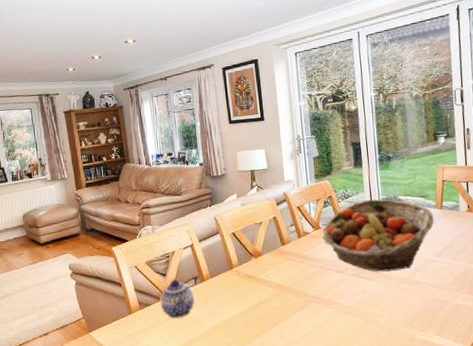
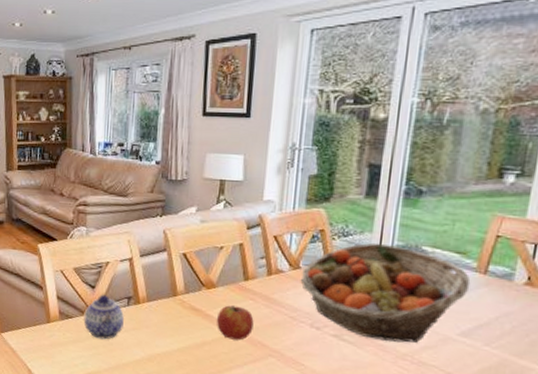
apple: none [267,267,296,295] -> present [217,305,254,341]

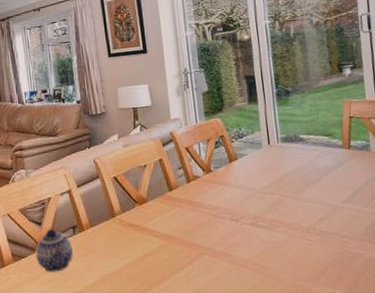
apple: present [217,305,254,341] -> none [153,215,185,246]
fruit basket: present [300,243,471,343] -> none [214,138,342,220]

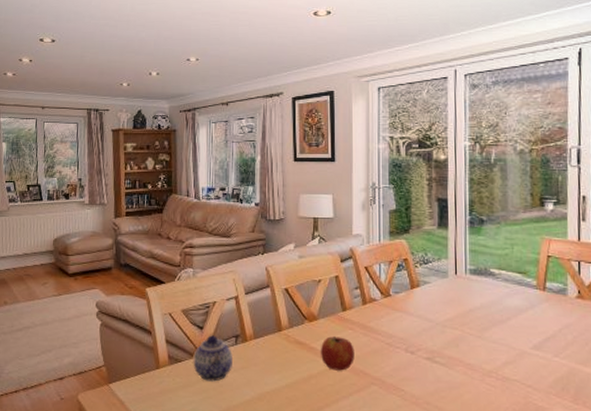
apple: none [153,215,185,246] -> present [321,336,355,371]

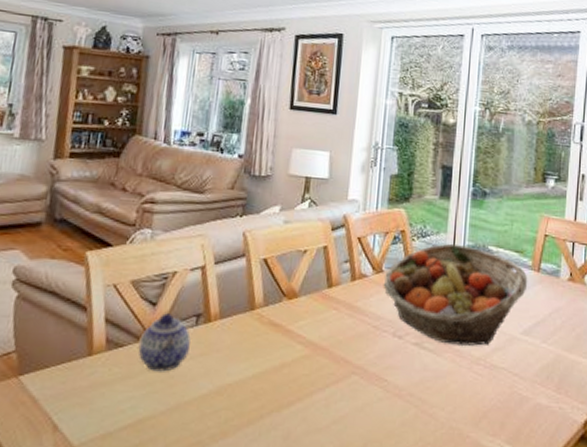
apple: present [321,336,355,371] -> none [298,317,337,358]
fruit basket: none [392,268,534,360] -> present [383,243,528,346]

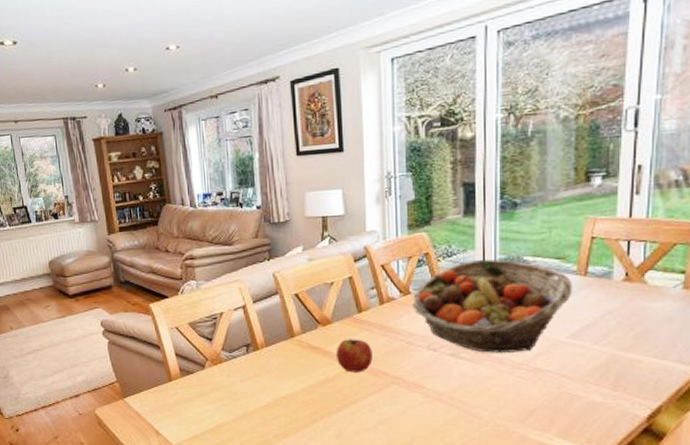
teapot: present [138,313,191,372] -> none [204,346,245,390]
apple: none [298,317,337,358] -> present [336,339,373,373]

